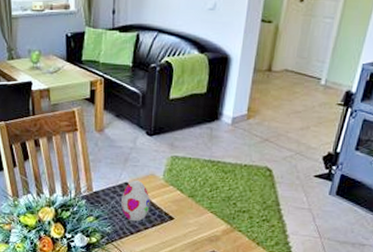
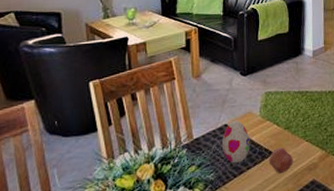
fruit: none [167,214,194,239] -> present [269,147,293,173]

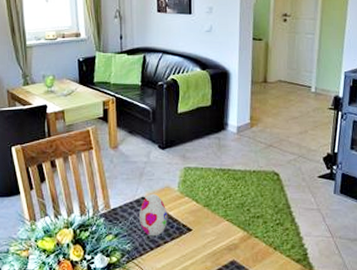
fruit: present [269,147,293,173] -> none [186,224,212,250]

